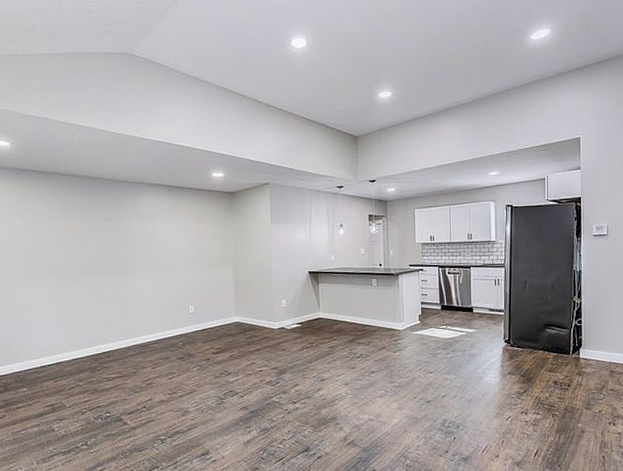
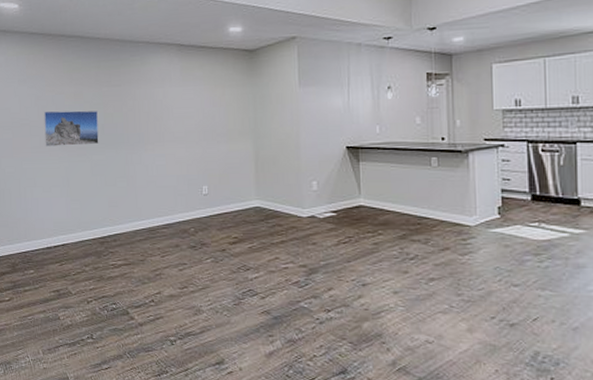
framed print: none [36,241,93,274] -> present [43,110,99,147]

